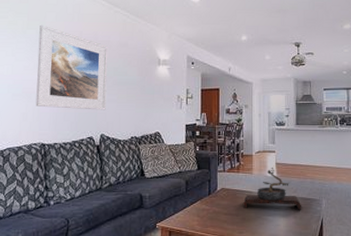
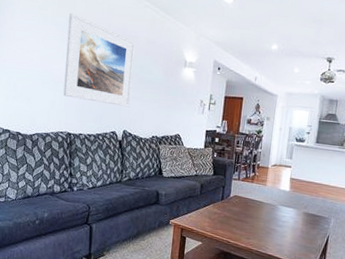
bonsai tree: present [243,167,302,210] -> none [253,181,311,225]

